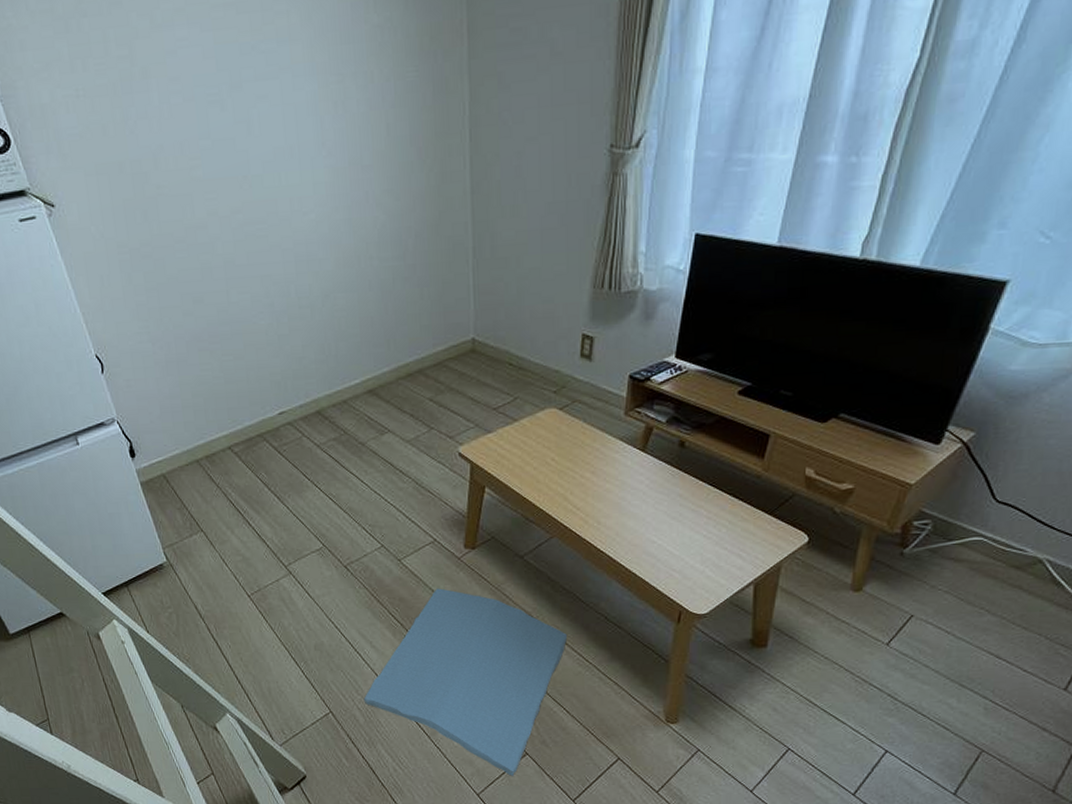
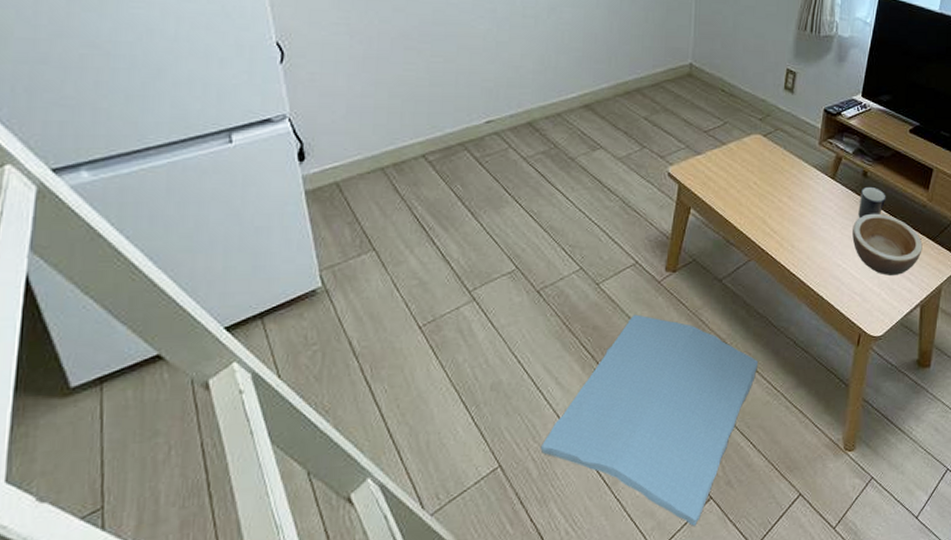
bowl: none [669,486,757,552] -> present [852,213,923,275]
mug: none [675,457,709,493] -> present [858,186,886,219]

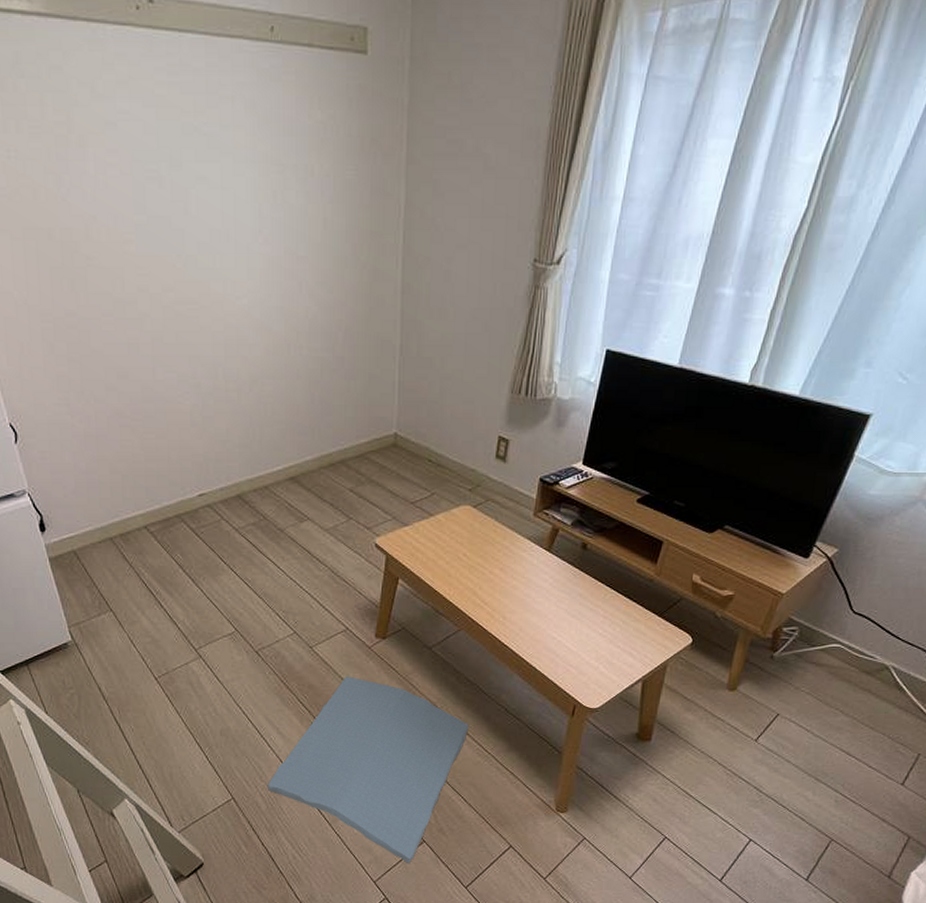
bowl: present [852,213,923,275] -> none [569,586,648,649]
mug: present [858,186,886,219] -> none [576,559,608,592]

